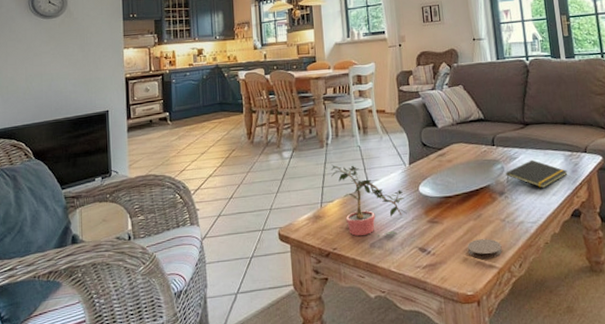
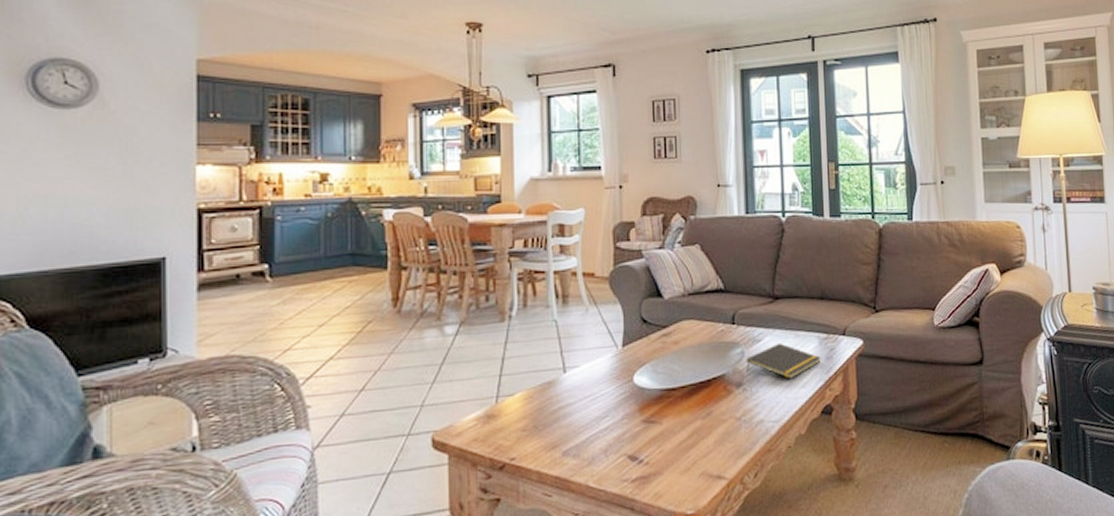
potted plant: present [331,164,407,237] -> none [513,344,615,443]
coaster: present [467,239,502,259] -> none [691,442,735,468]

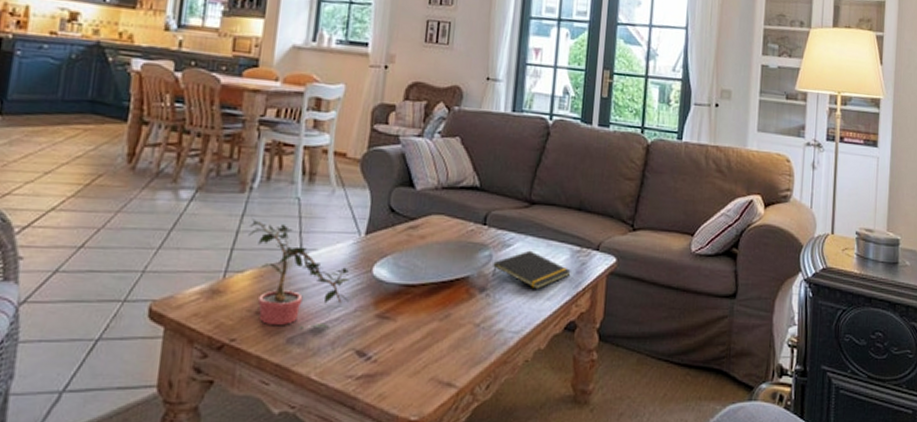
potted plant: none [513,344,615,443] -> present [248,218,349,330]

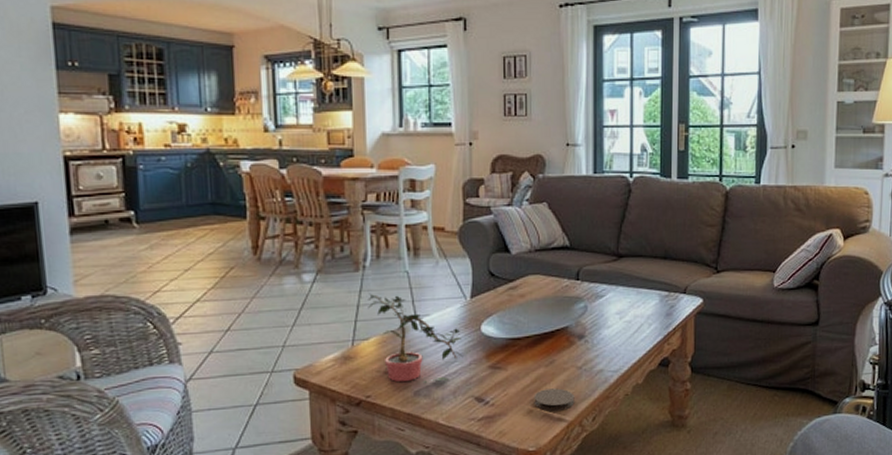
coaster: none [422,347,469,374] -> present [534,388,575,411]
notepad: present [492,250,571,290] -> none [589,299,661,333]

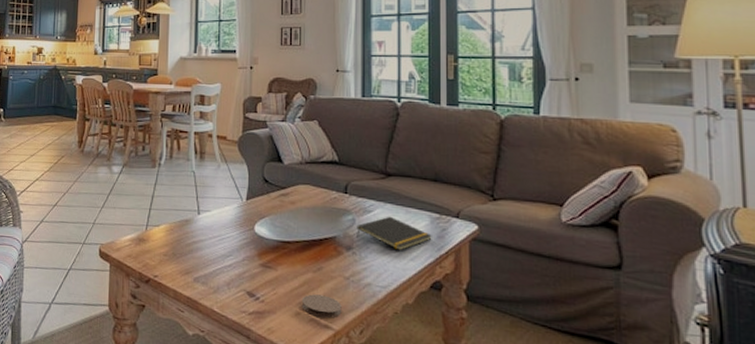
potted plant: present [368,293,463,384] -> none [160,187,238,273]
notepad: none [589,299,661,333] -> present [356,216,432,251]

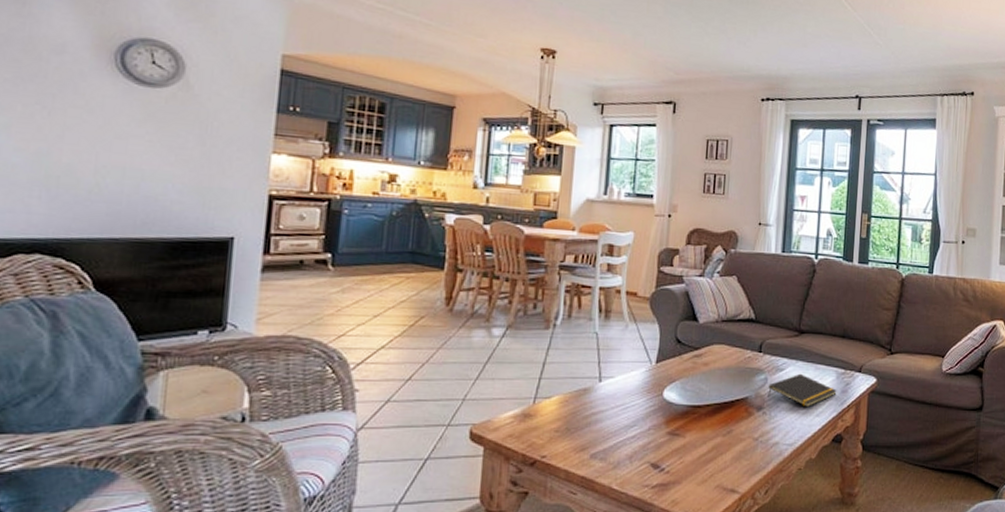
coaster: present [301,294,342,318] -> none [708,459,749,482]

